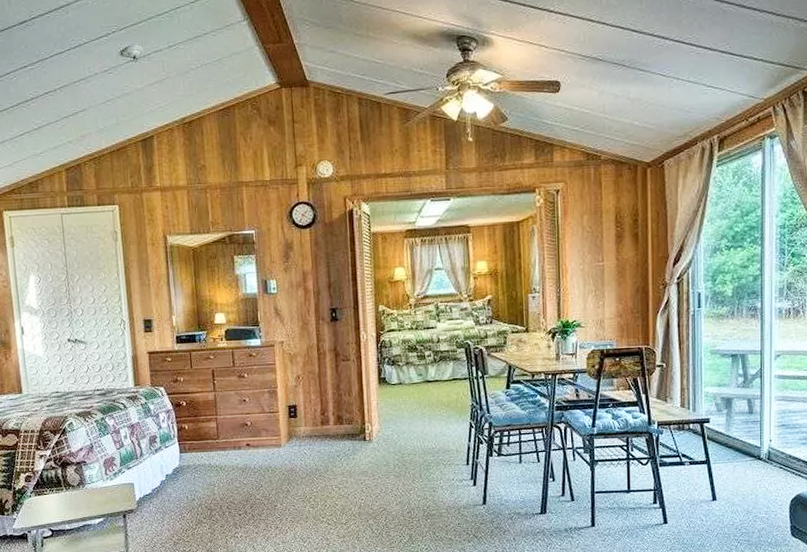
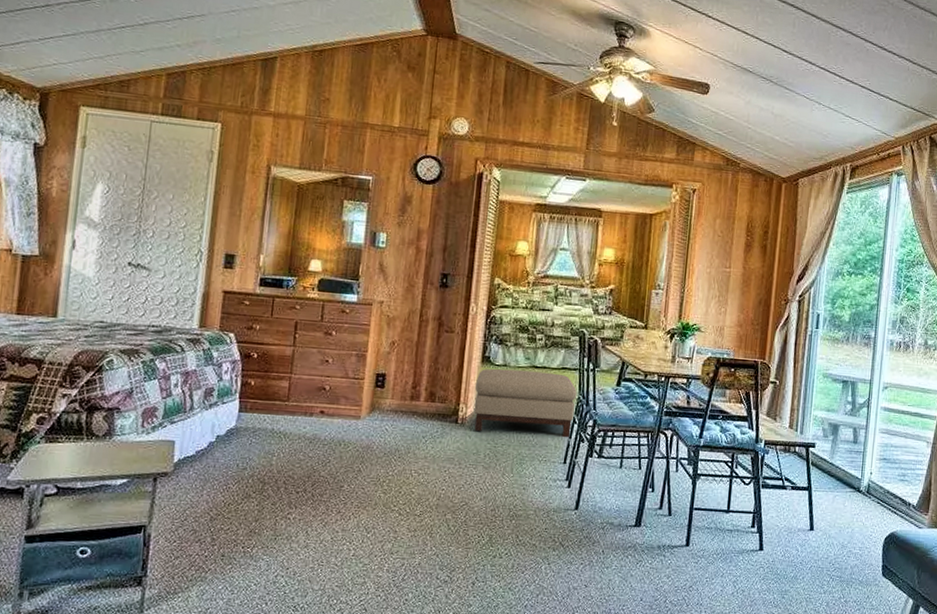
ottoman: none [376,384,470,446] -> present [474,368,577,438]

